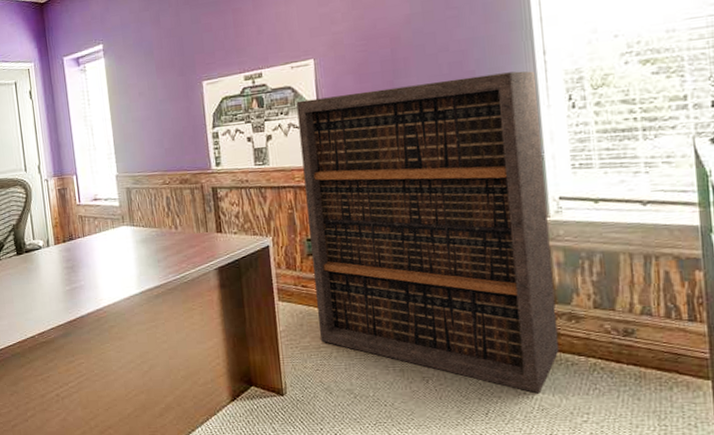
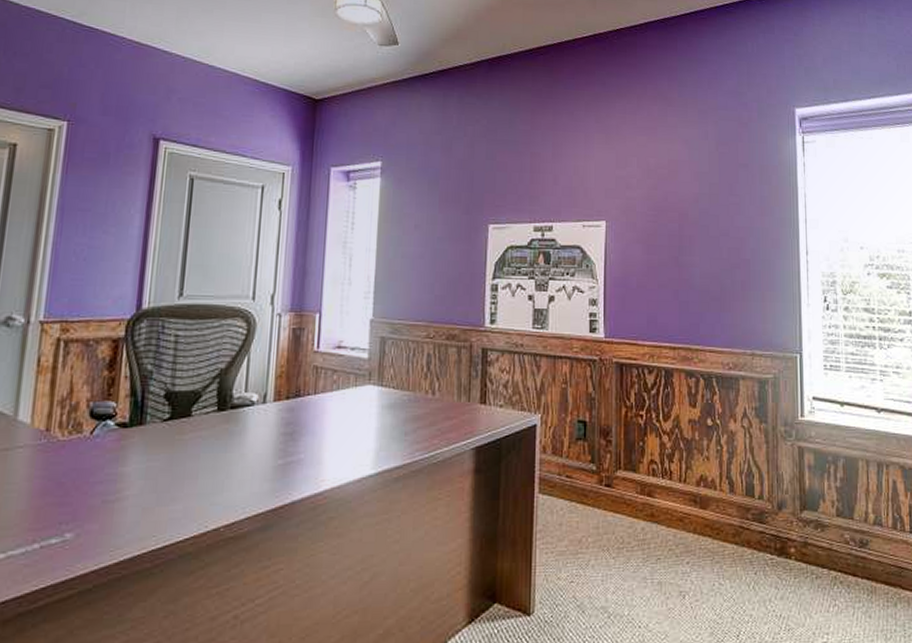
bookshelf: present [296,71,559,394] -> none [580,263,806,611]

